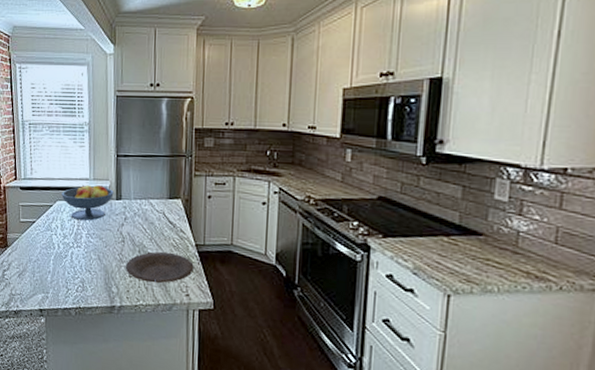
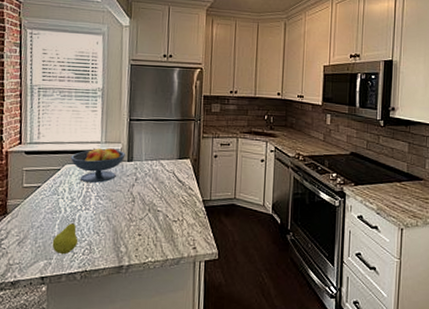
fruit: none [48,255,72,290] -> present [52,218,79,255]
plate: present [125,252,194,283] -> none [134,208,201,239]

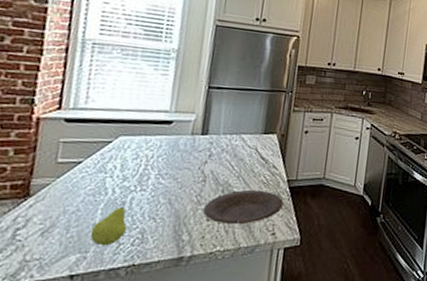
fruit bowl: present [71,147,126,183] -> none [127,117,200,159]
plate: none [134,208,201,239] -> present [202,189,284,225]

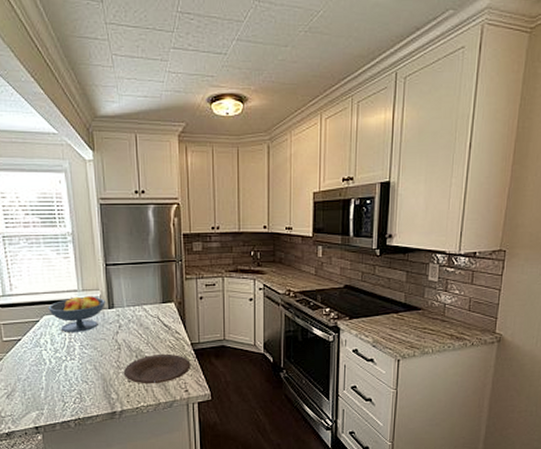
fruit: present [90,201,128,246] -> none [41,369,68,405]
fruit bowl: none [127,117,200,159] -> present [48,296,106,332]

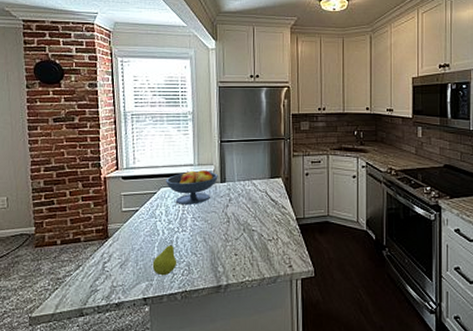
fruit: none [41,369,68,405] -> present [152,240,177,276]
plate: present [123,353,191,384] -> none [230,228,295,259]

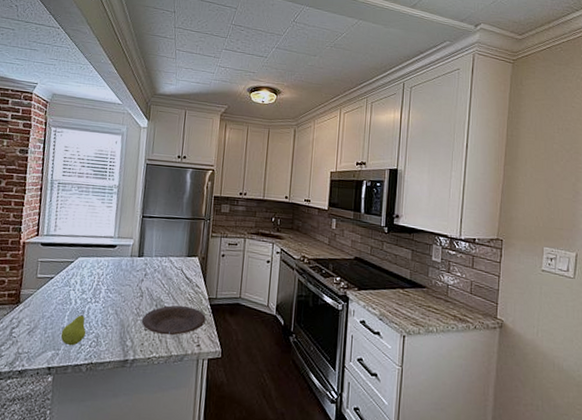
fruit bowl: present [166,170,218,204] -> none [84,242,137,277]
plate: none [230,228,295,259] -> present [141,305,206,335]

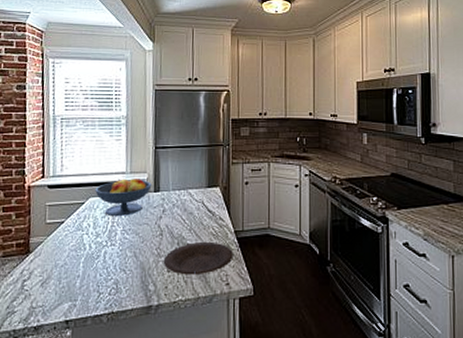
fruit: present [60,310,87,346] -> none [76,255,104,295]
fruit bowl: none [84,242,137,277] -> present [95,178,152,216]

